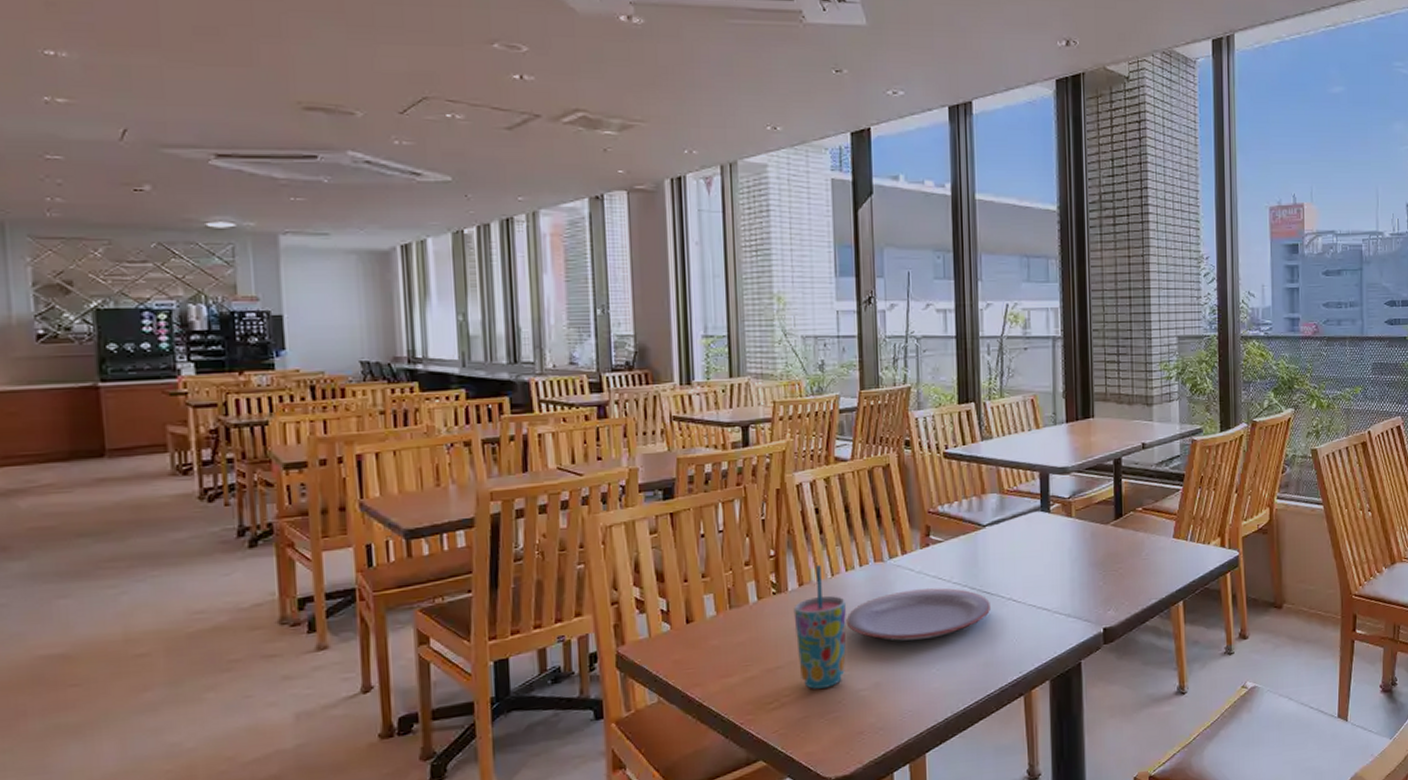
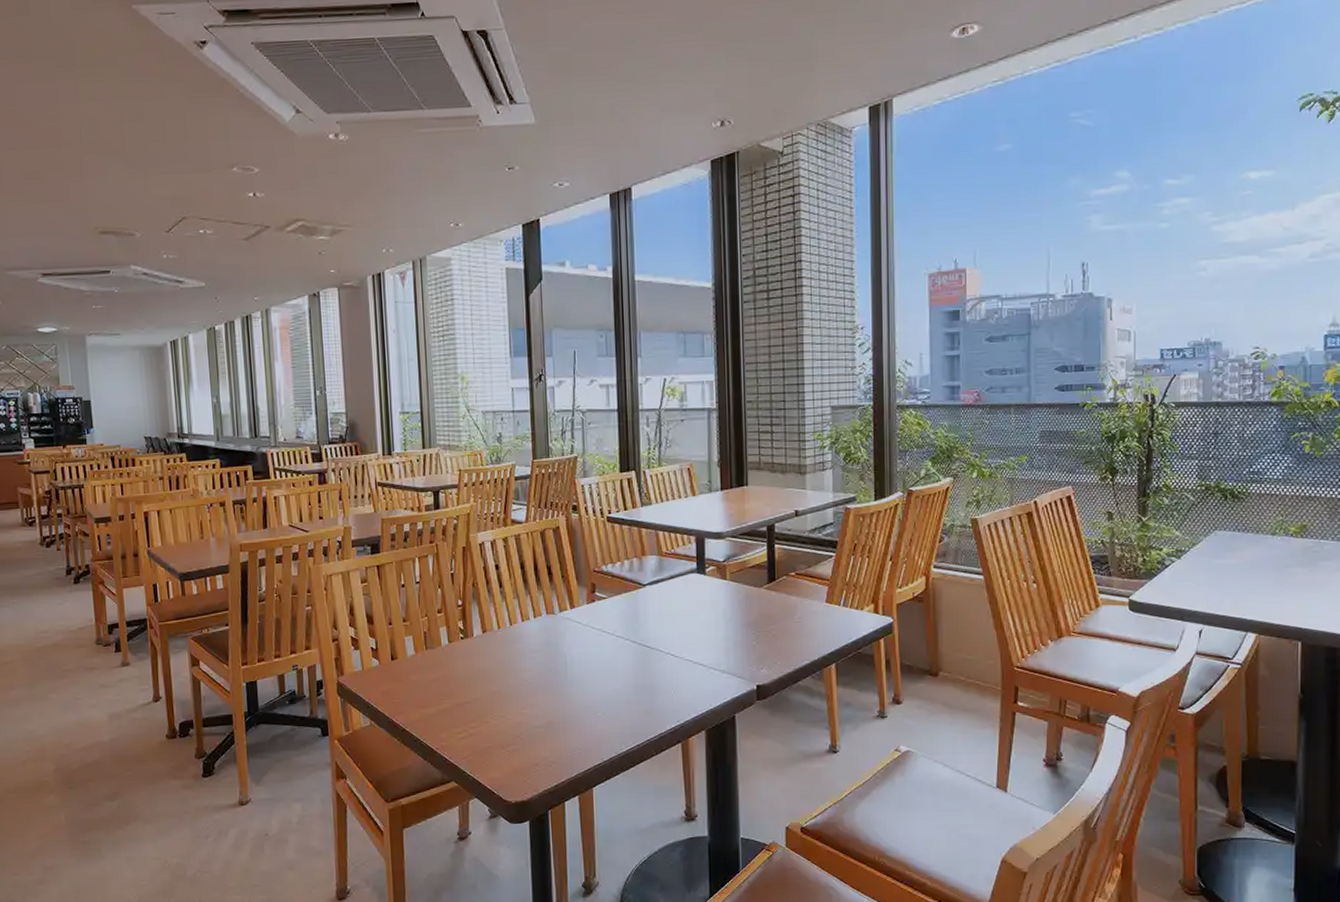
cup: present [793,565,847,689] -> none [478,615,523,723]
plate: present [846,588,990,641] -> none [523,640,650,686]

